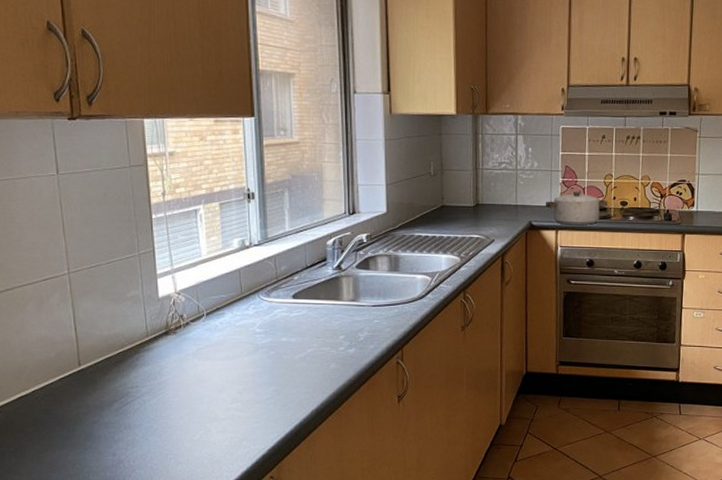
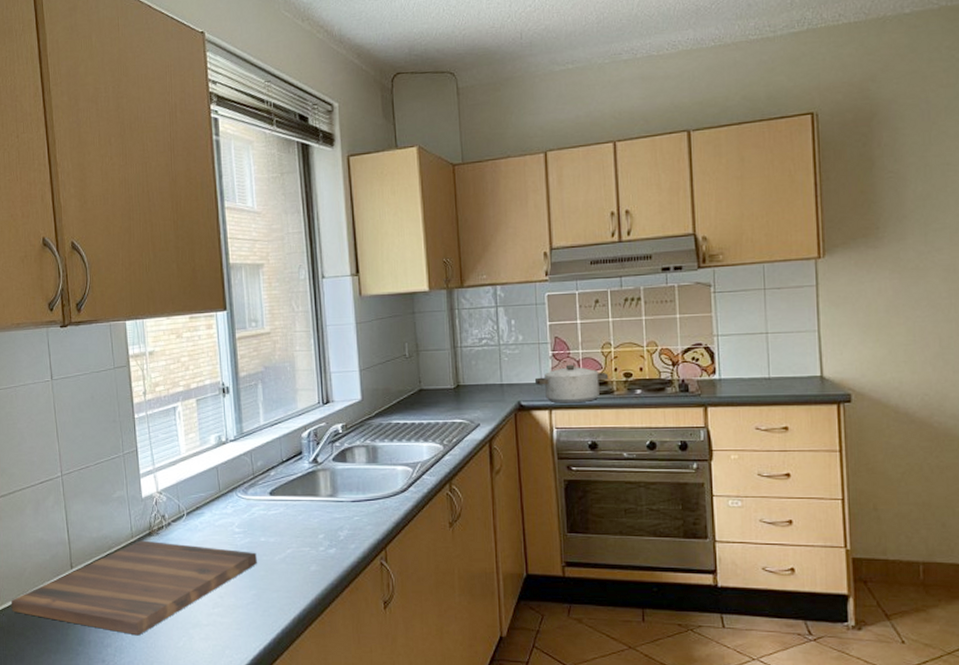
cutting board: none [9,339,277,430] -> present [10,540,257,636]

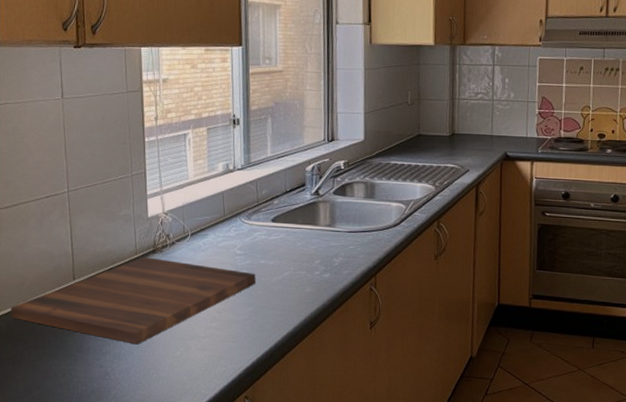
cooking pot: present [534,364,609,404] -> none [520,122,585,157]

